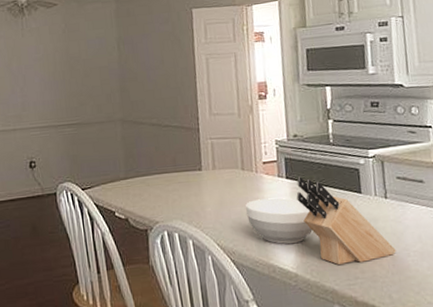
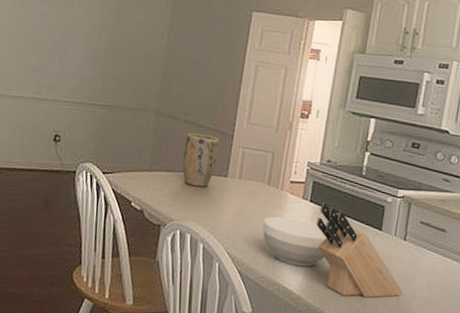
plant pot: none [154,133,189,186] -> present [182,132,219,187]

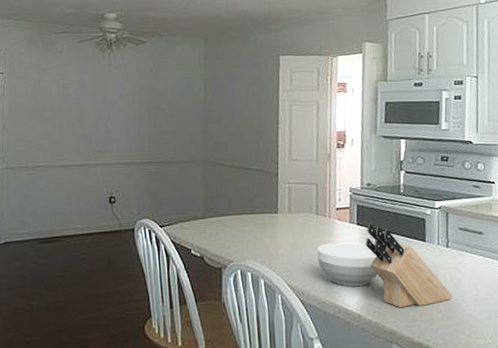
plant pot: present [182,132,219,187] -> none [233,176,266,226]

